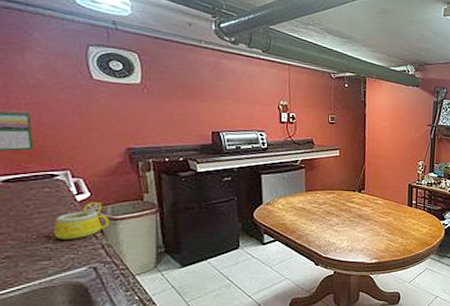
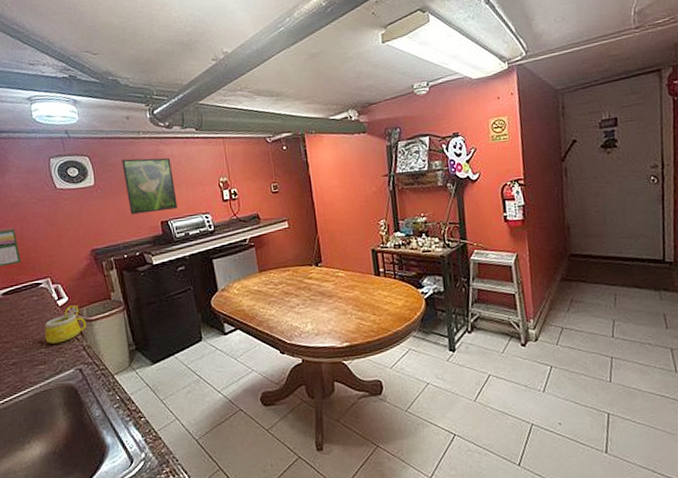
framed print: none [176,64,233,122] -> present [122,158,178,215]

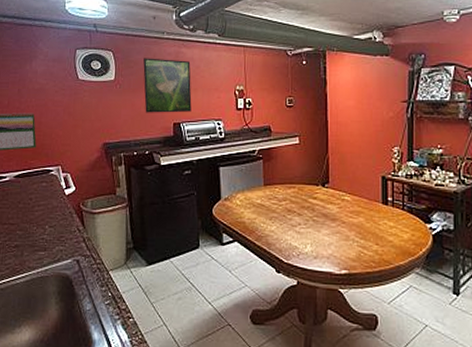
mug: present [44,305,87,344] -> none [48,196,90,232]

